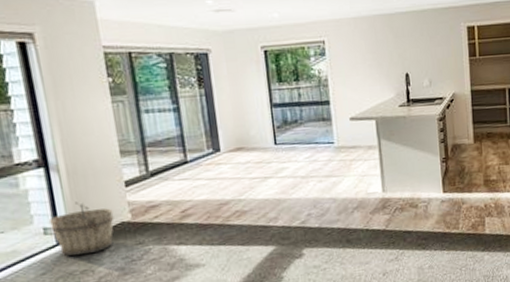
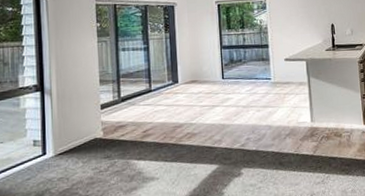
wooden bucket: present [49,201,114,256] -> none [39,120,89,165]

